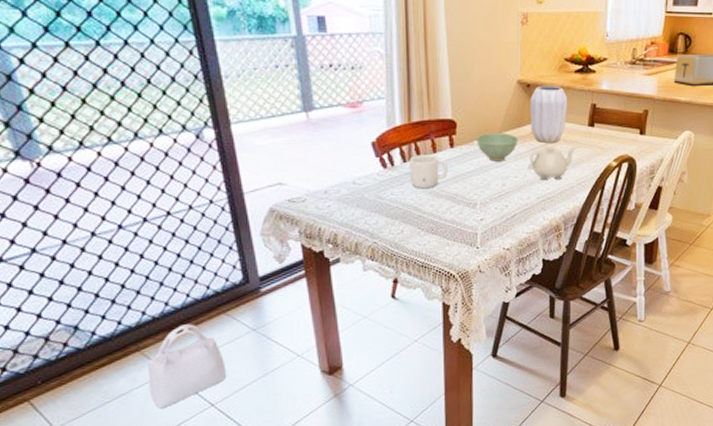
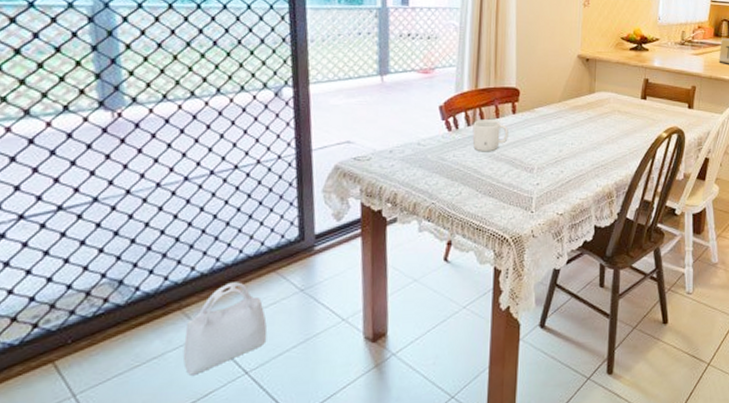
bowl: present [476,132,518,162] -> none [537,101,576,129]
teapot: present [528,146,577,181] -> none [584,116,631,149]
vase: present [530,85,568,144] -> none [588,60,623,114]

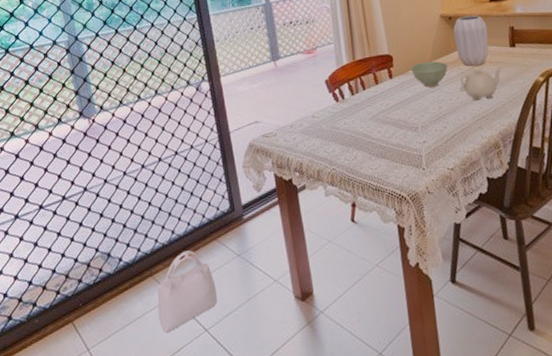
mug: present [472,120,508,152] -> none [356,86,390,118]
bowl: none [537,101,576,129] -> present [411,61,448,88]
teapot: none [584,116,631,149] -> present [460,67,503,101]
vase: none [588,60,623,114] -> present [453,15,489,66]

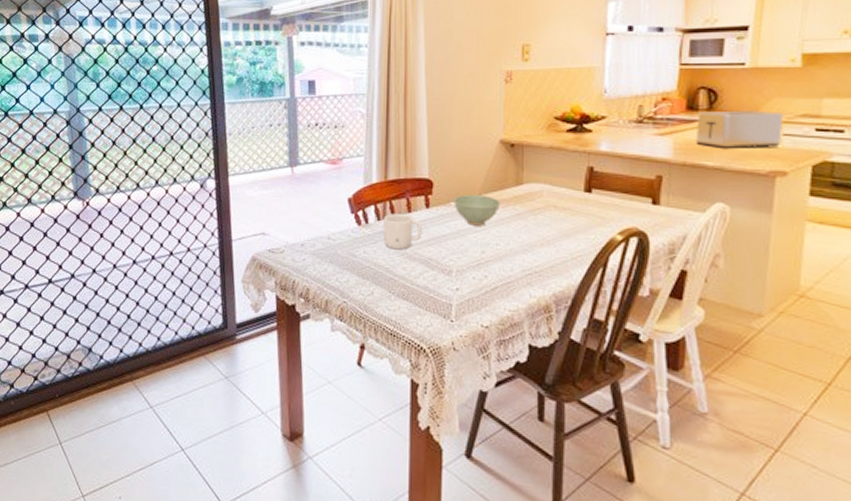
handbag: present [157,250,217,333] -> none [134,361,198,443]
mug: none [356,86,390,118] -> present [383,214,422,250]
vase: present [453,15,489,66] -> none [514,145,559,210]
teapot: present [460,67,503,101] -> none [512,213,571,252]

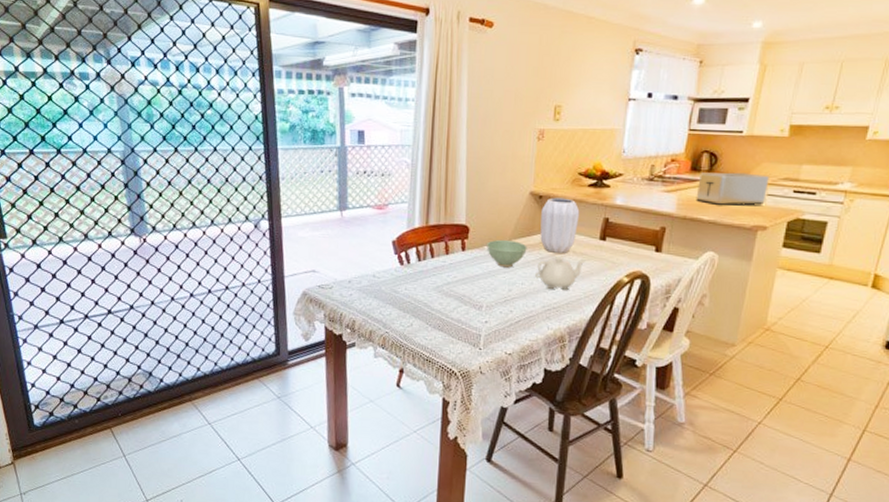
mug: present [383,214,422,250] -> none [423,255,458,288]
teapot: none [512,213,571,252] -> present [535,257,587,291]
vase: none [514,145,559,210] -> present [540,197,580,254]

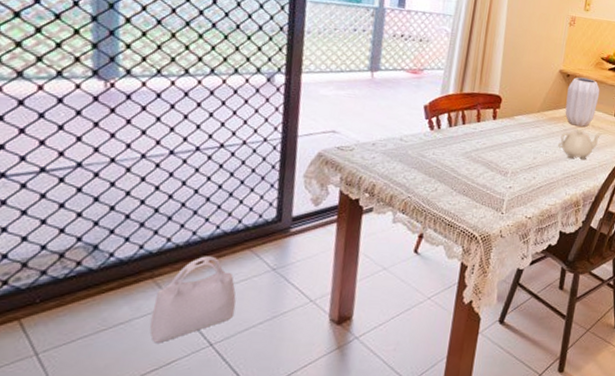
handbag: none [193,383,253,455] -> present [149,256,236,343]
bowl: present [487,239,527,268] -> none [516,111,553,137]

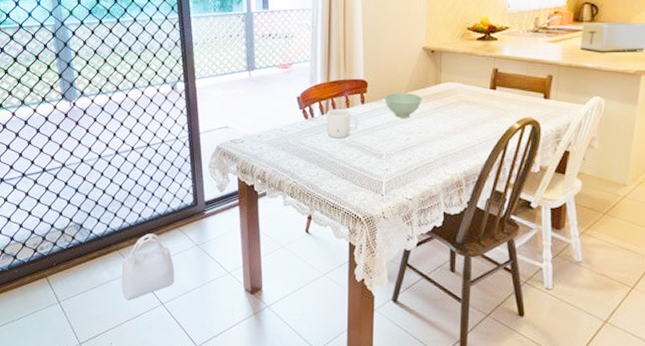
mug: none [452,122,488,154] -> present [326,109,358,139]
bowl: none [516,111,553,137] -> present [384,92,422,118]
teapot: present [558,129,603,160] -> none [431,106,479,138]
vase: present [565,77,600,127] -> none [434,51,470,104]

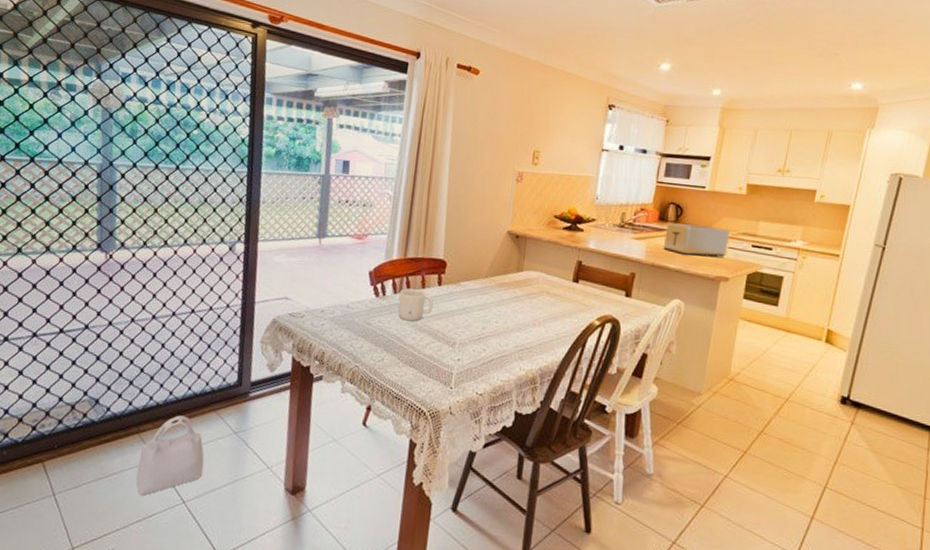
bowl: present [384,92,422,118] -> none [463,276,503,305]

